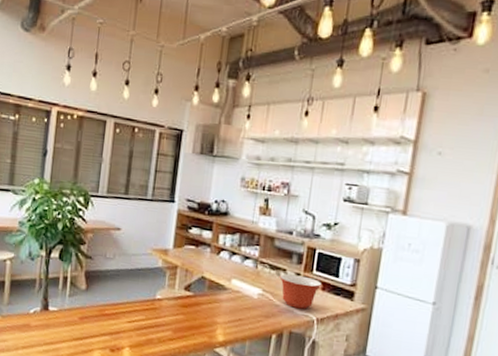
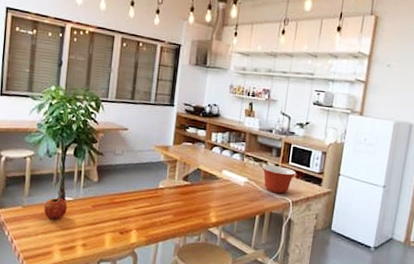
fruit: none [25,306,51,332] -> present [44,196,67,220]

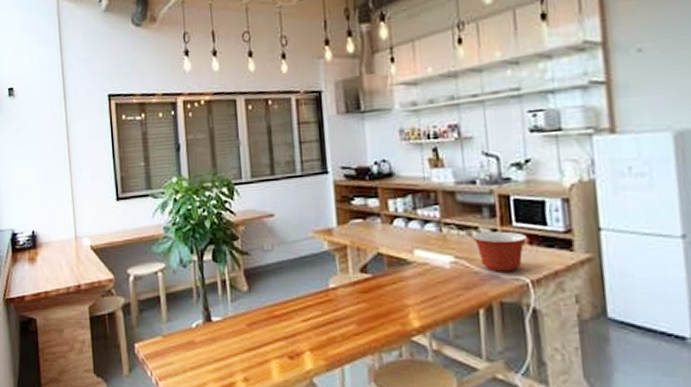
fruit: present [44,196,67,220] -> none [188,317,216,349]

